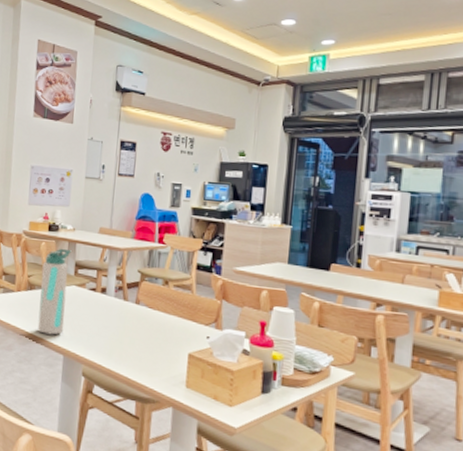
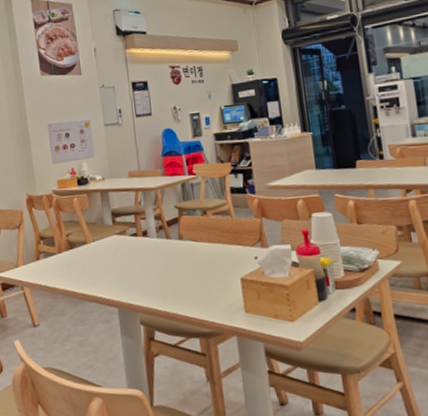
water bottle: present [37,248,72,335] -> none [79,199,113,291]

